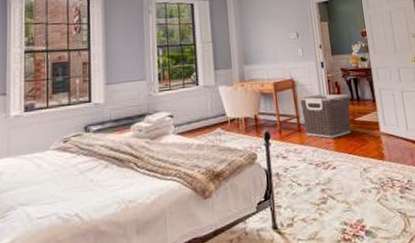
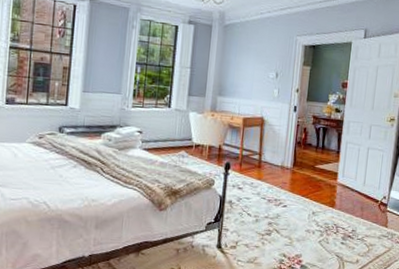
clothes hamper: present [300,94,352,138] -> none [264,136,315,180]

